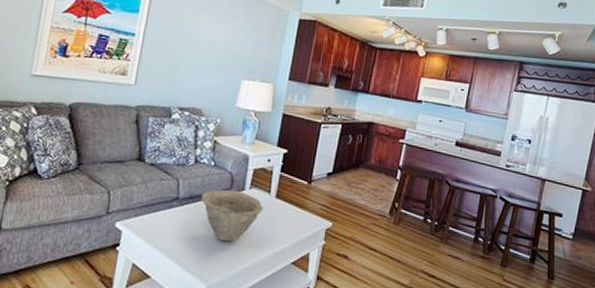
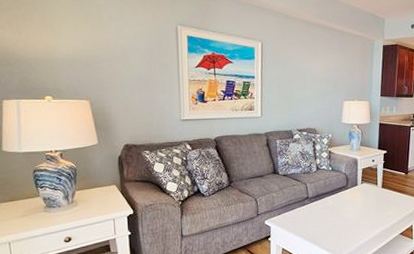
bowl: present [200,189,263,242] -> none [325,186,373,225]

